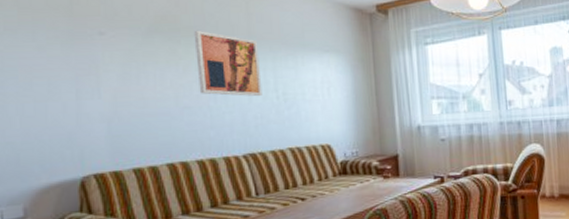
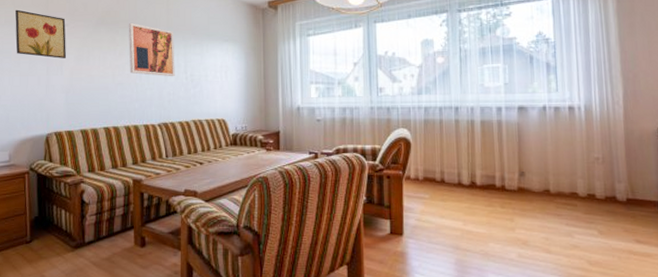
wall art: none [19,13,106,78] -> present [14,9,67,59]

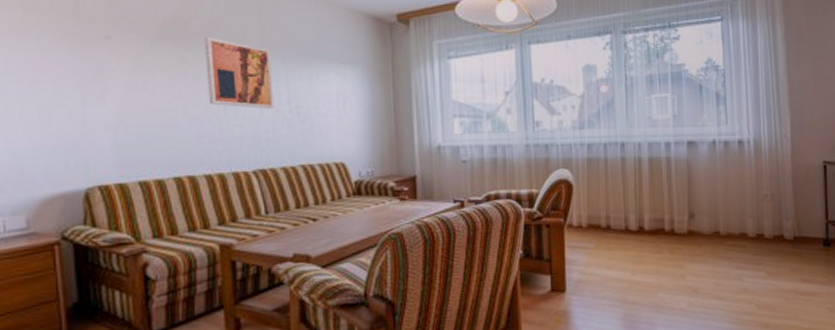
wall art: present [14,9,67,59] -> none [24,13,112,84]

